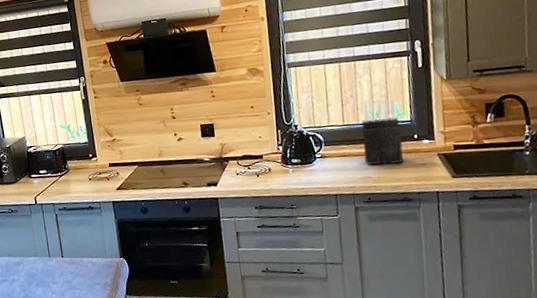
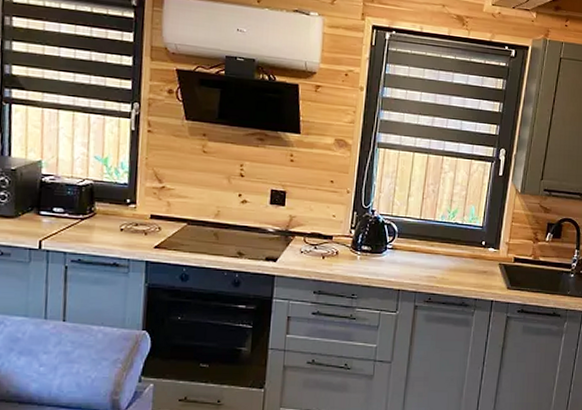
knife block: present [361,97,404,165] -> none [433,198,472,267]

